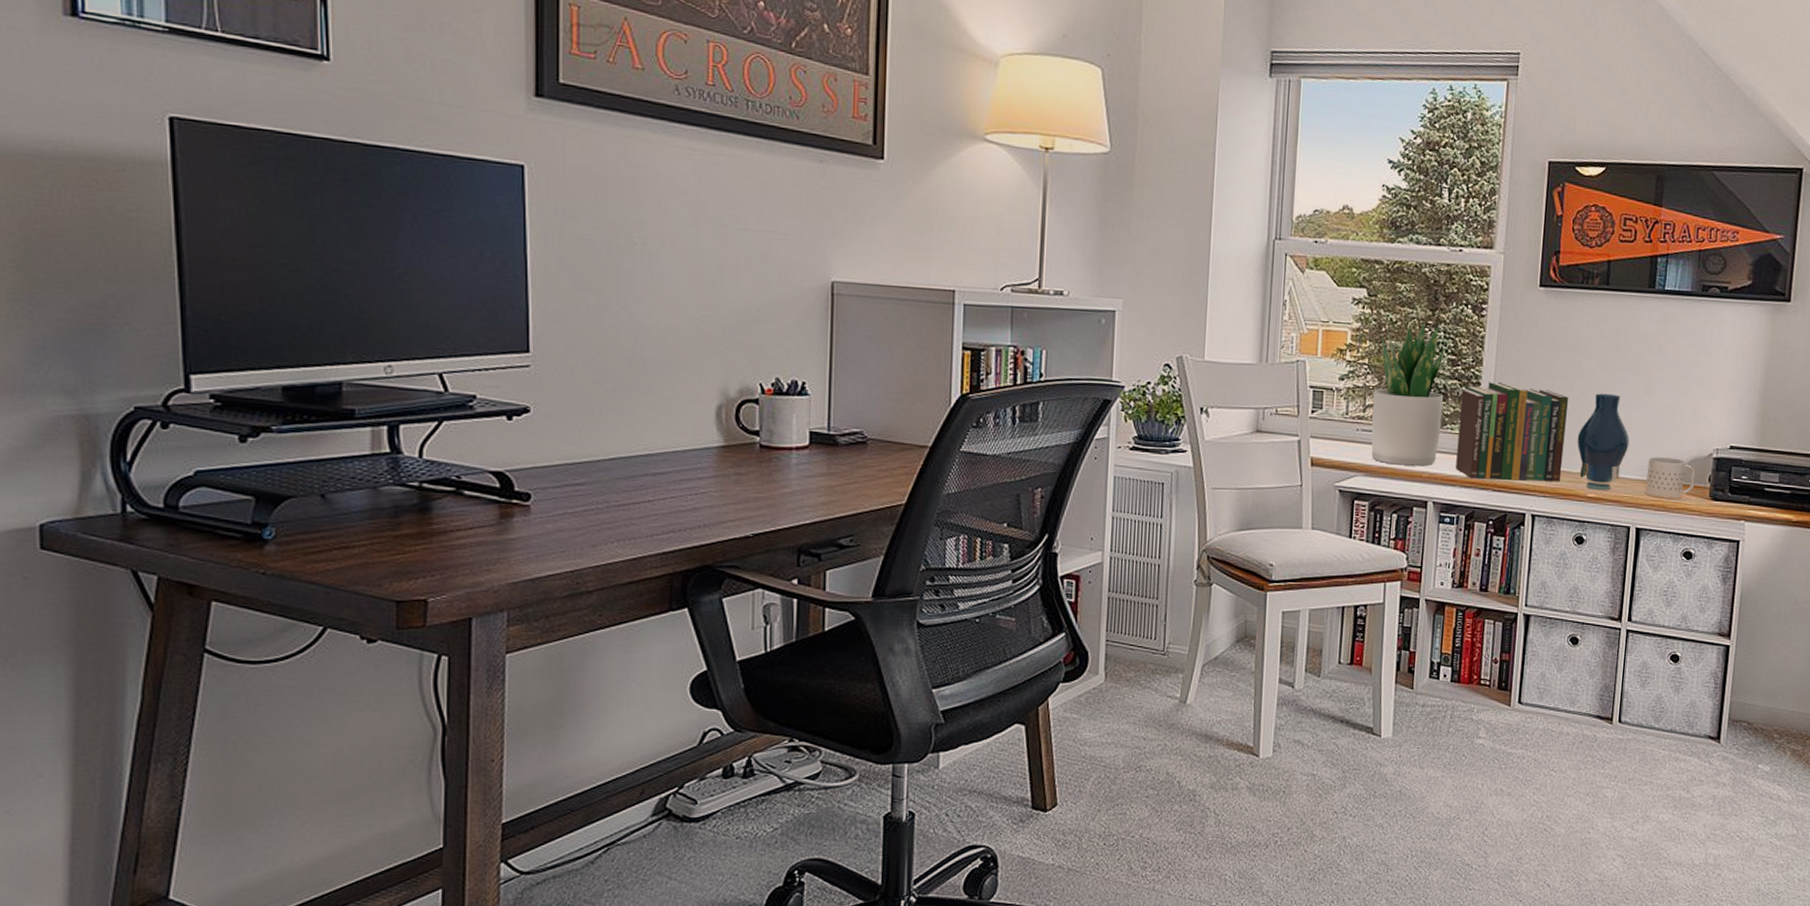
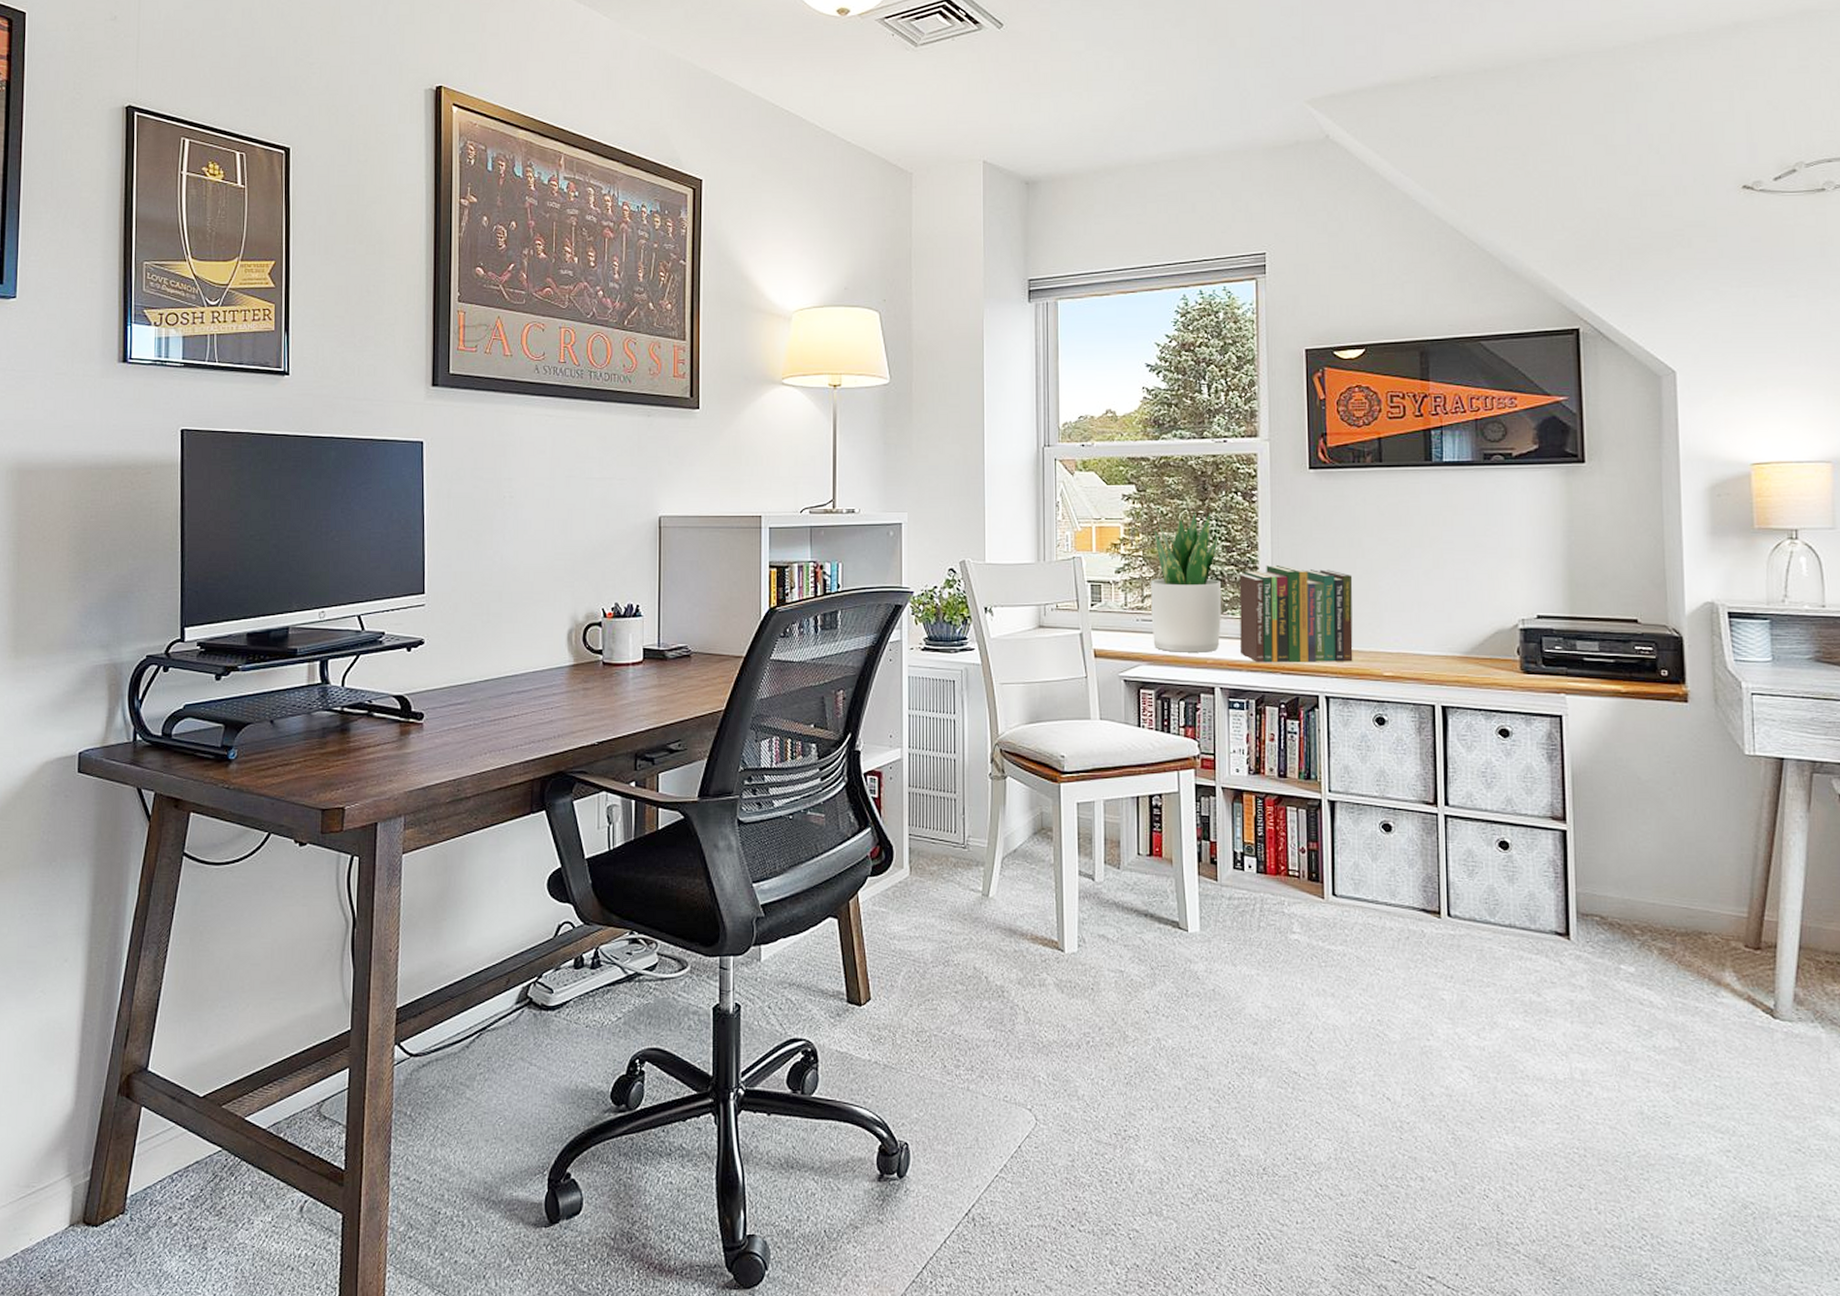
vase: present [1577,393,1630,491] -> none [1366,569,1423,669]
mug: present [1645,457,1696,500] -> none [1447,631,1502,674]

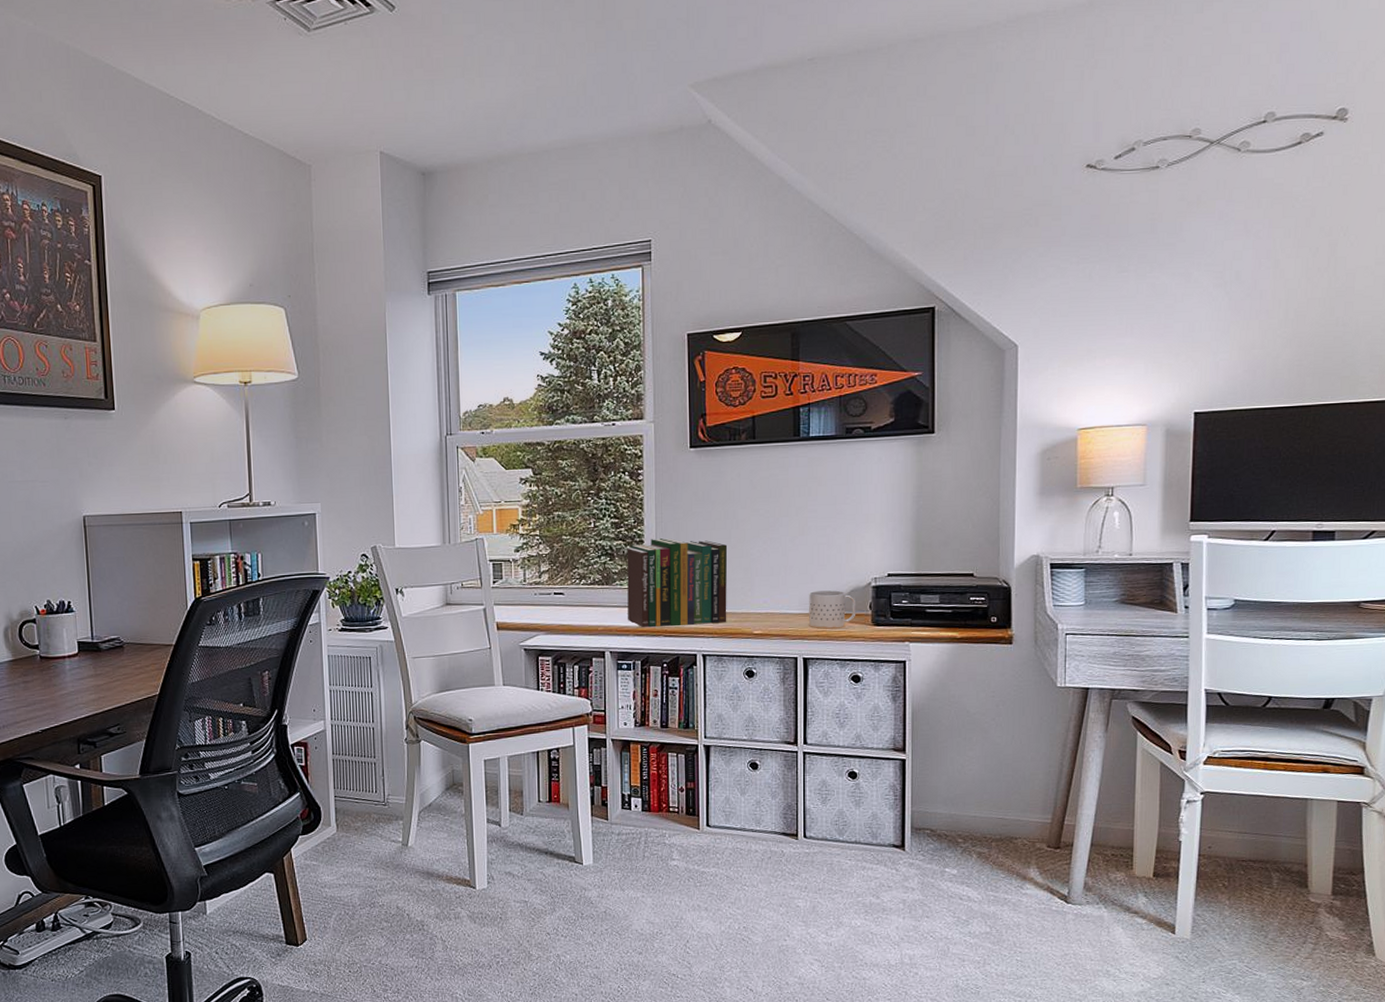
planter: present [1151,513,1222,652] -> none [547,492,612,622]
mug: none [1447,631,1502,674] -> present [809,590,856,629]

